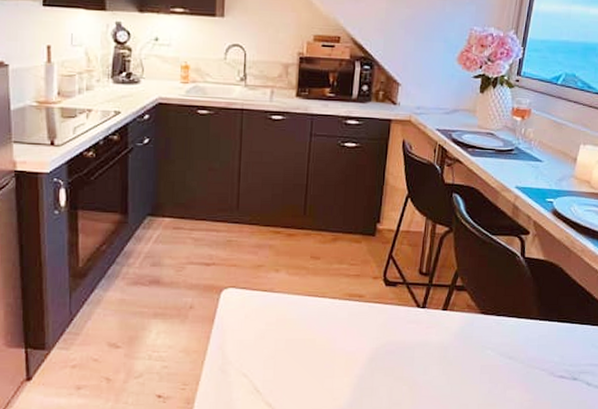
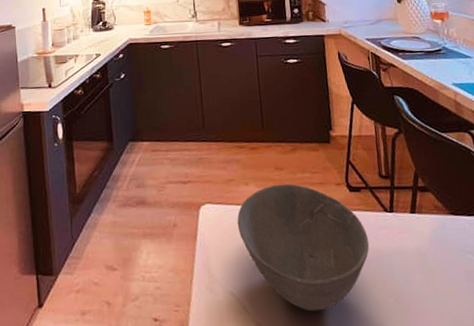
bowl: none [260,273,395,395] -> present [237,183,370,312]

